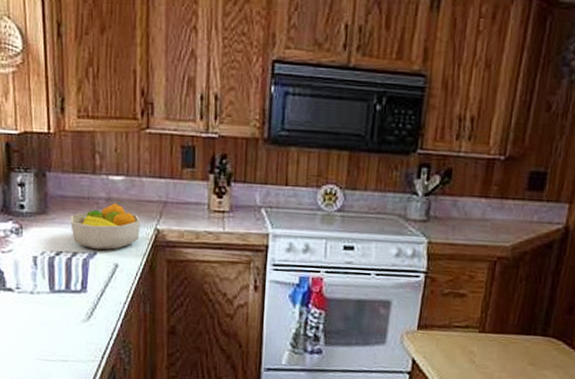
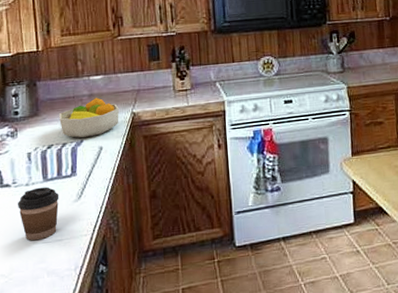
coffee cup: none [21,298,67,357] -> present [18,187,60,241]

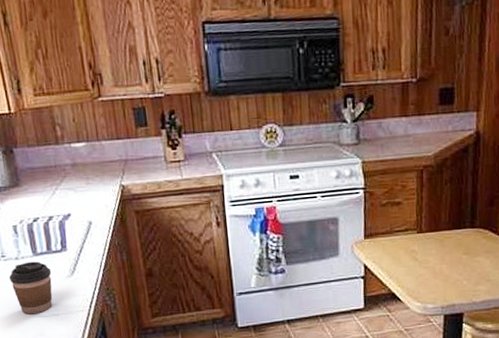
fruit bowl: present [59,97,119,138] -> none [42,167,107,212]

